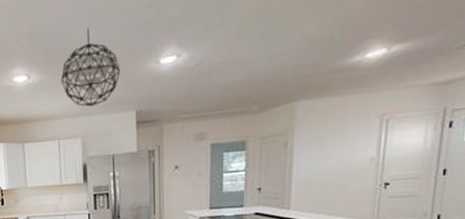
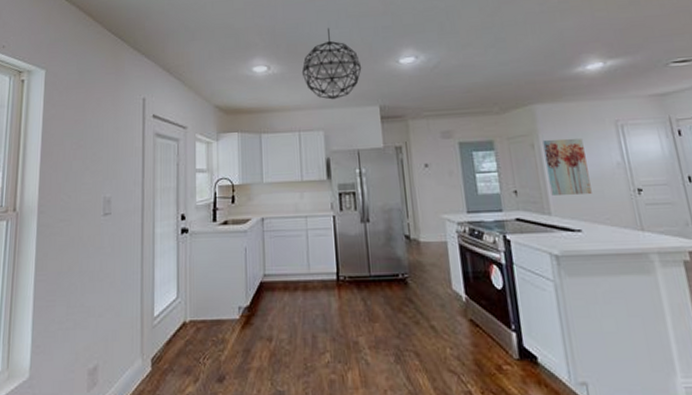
wall art: none [294,134,340,191] -> present [543,137,592,195]

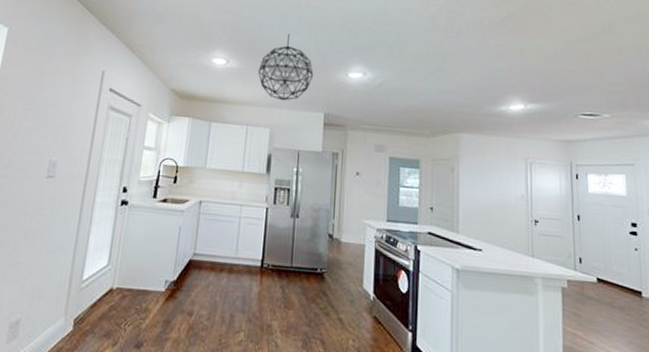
wall art: present [543,137,592,195] -> none [462,165,496,219]

